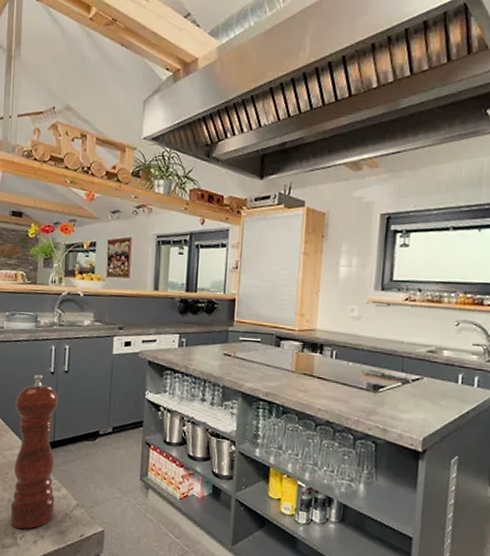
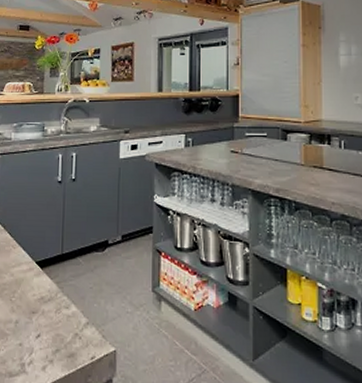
pepper mill: present [10,374,59,529] -> none [17,185,66,353]

